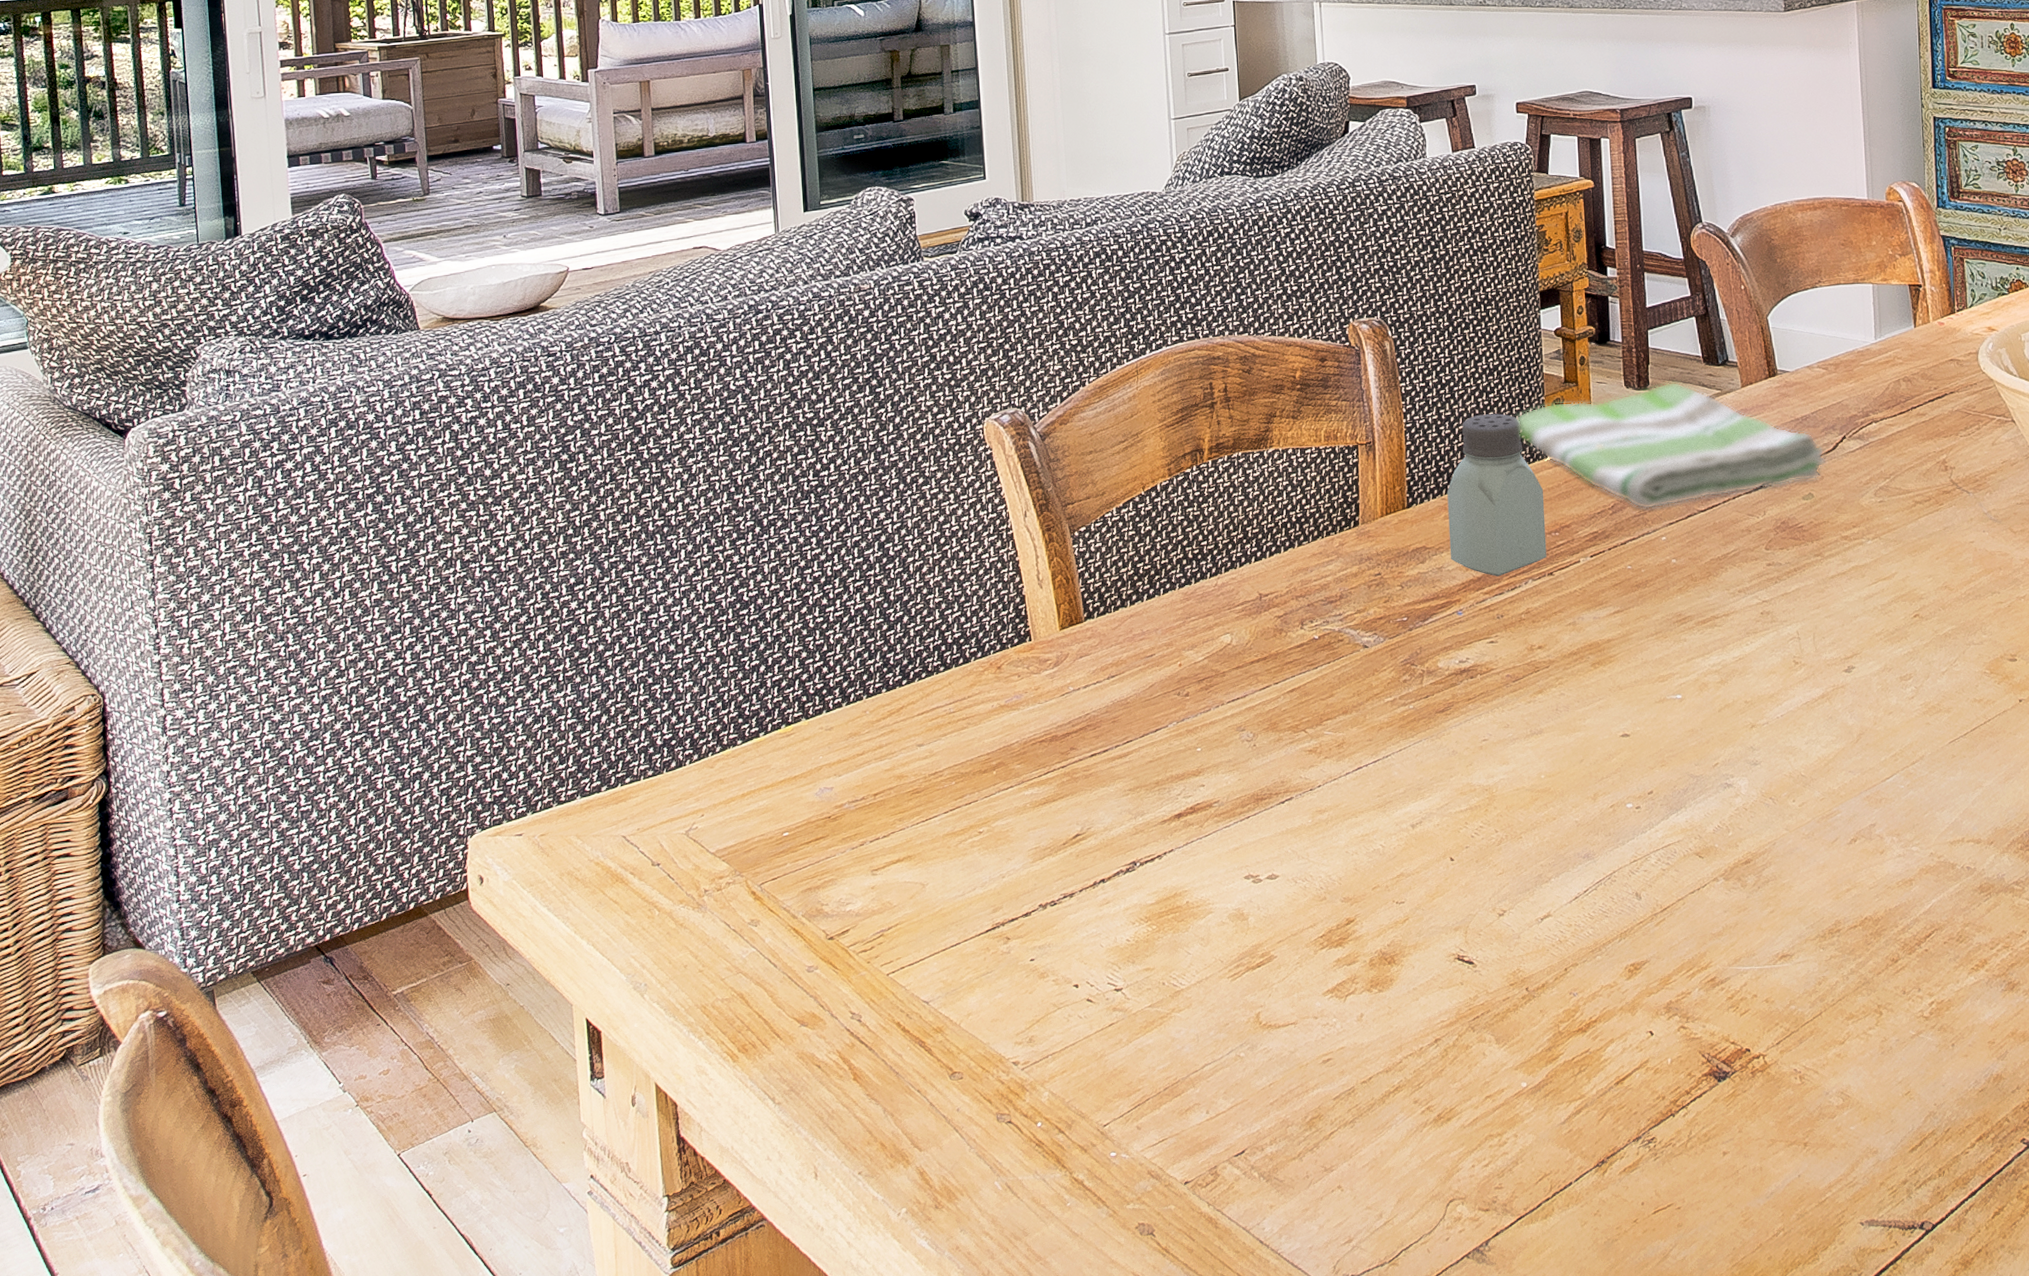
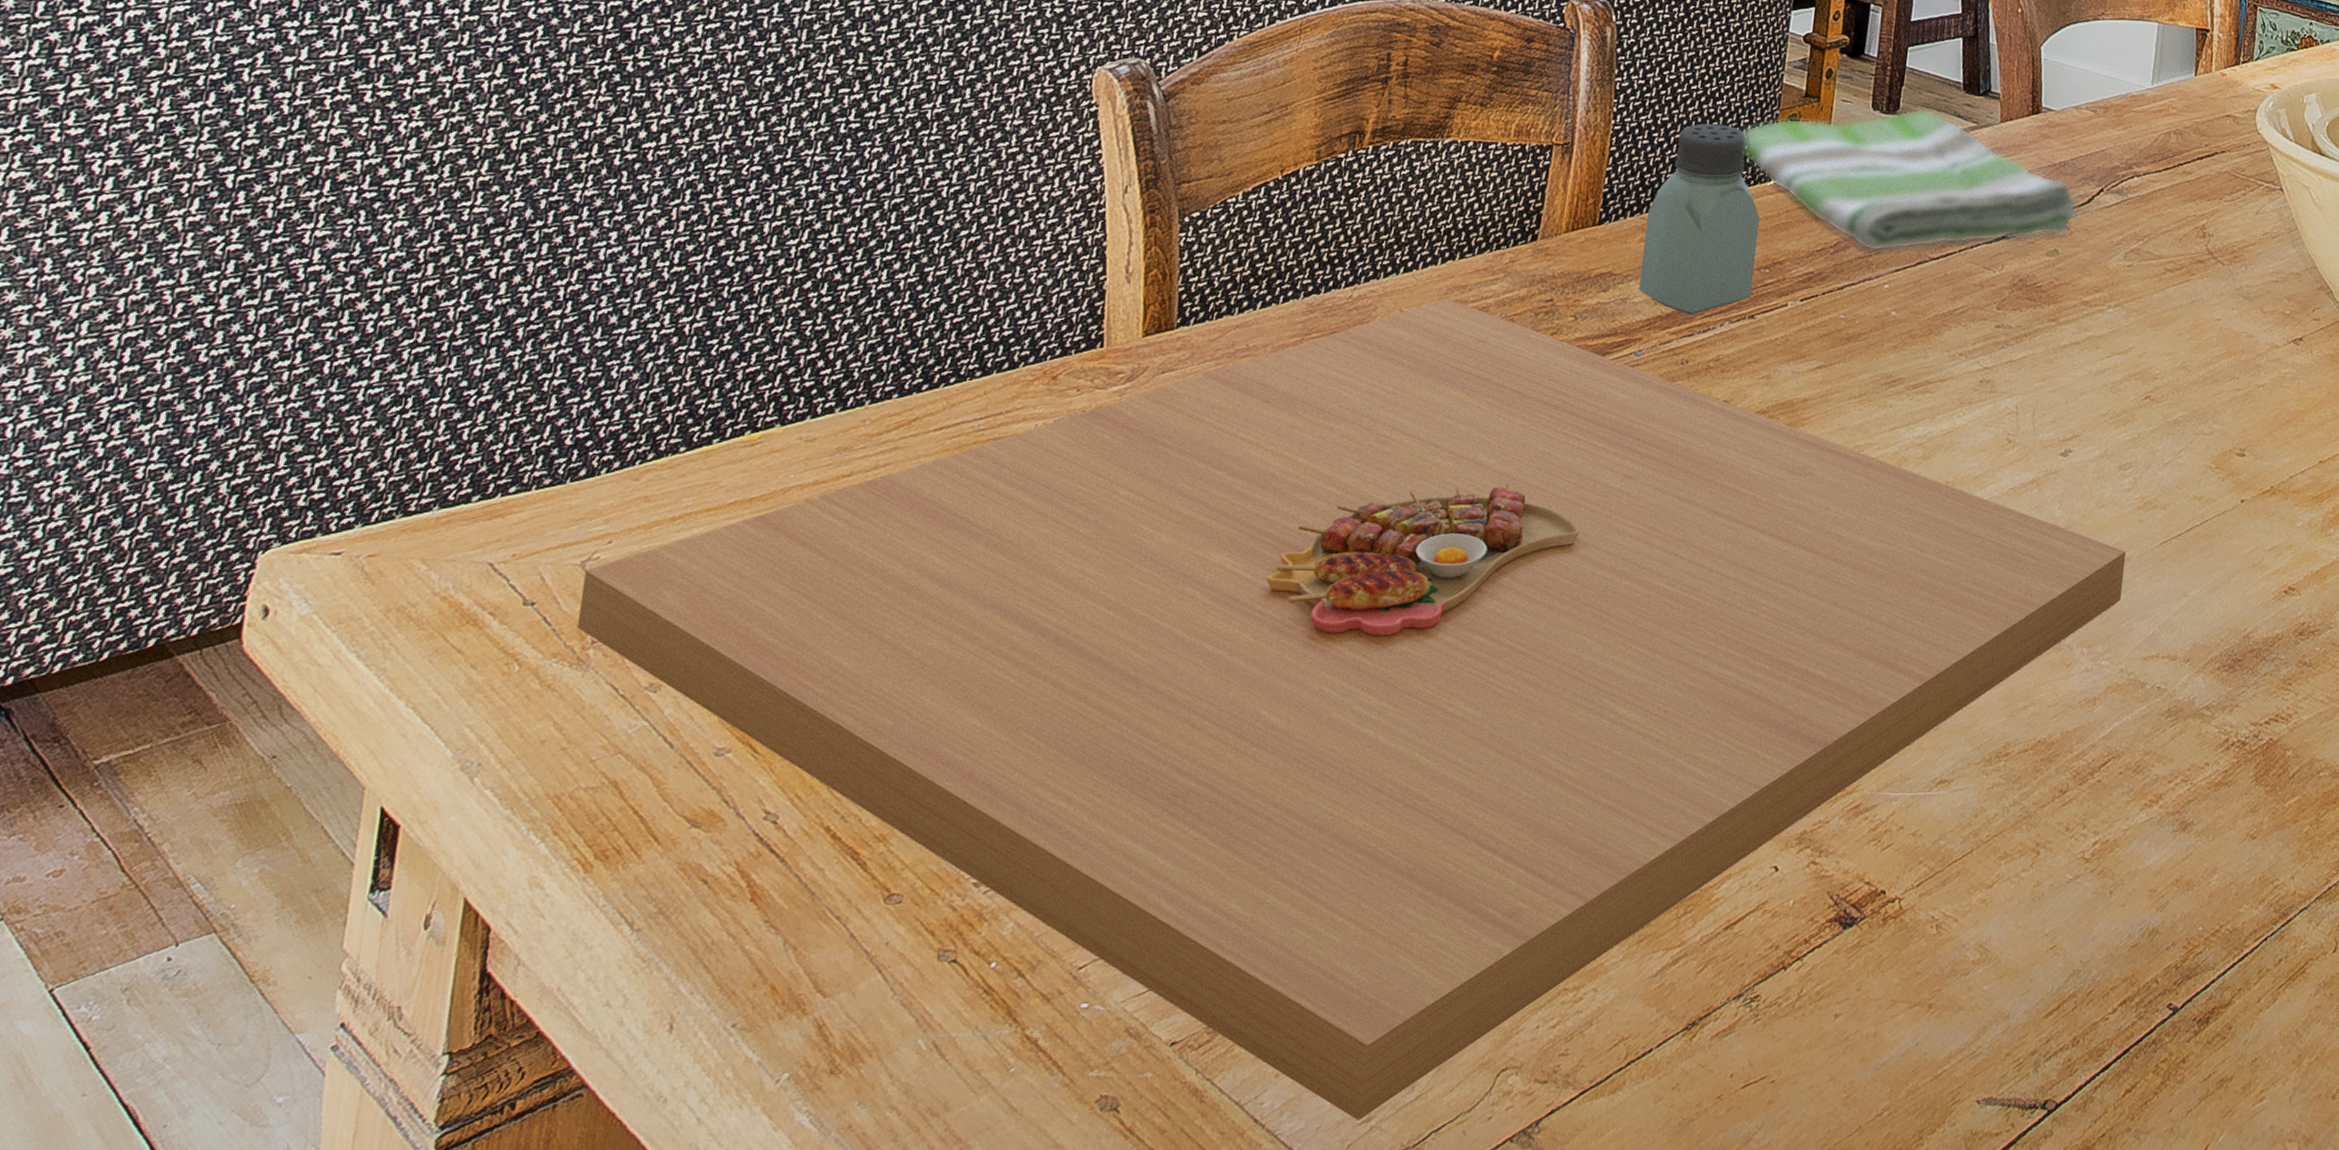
platter: none [689,579,1921,1241] -> present [577,298,2127,1120]

